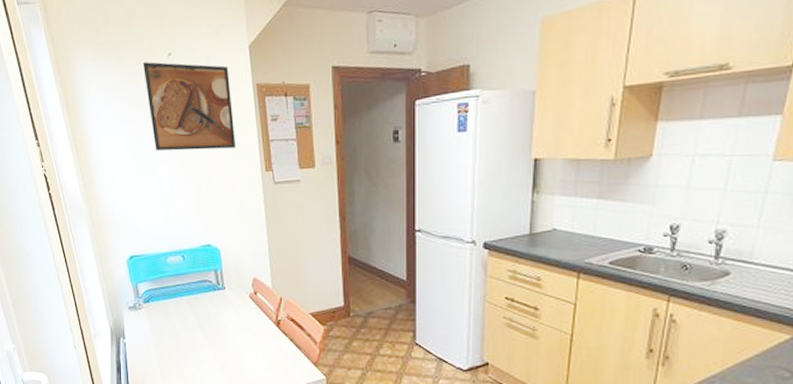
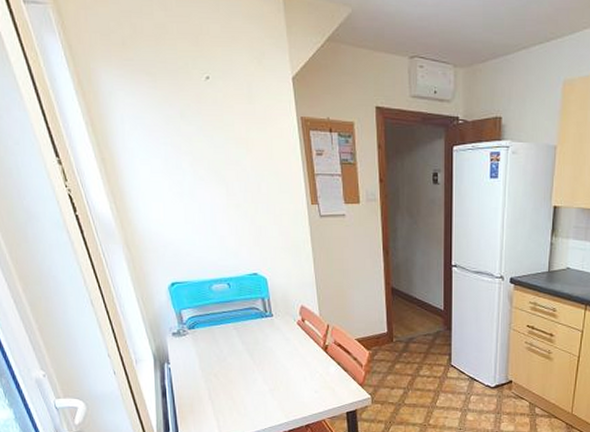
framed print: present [142,62,236,151] -> none [177,84,281,180]

